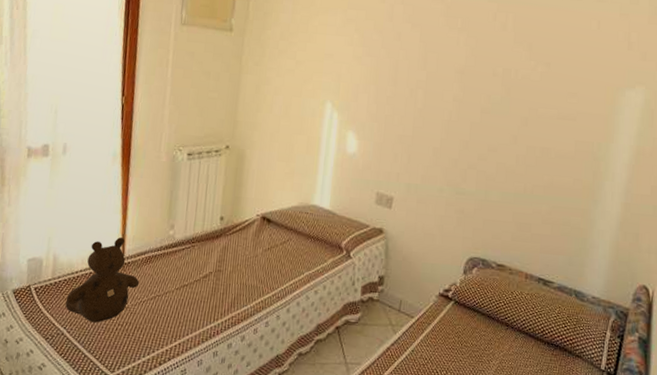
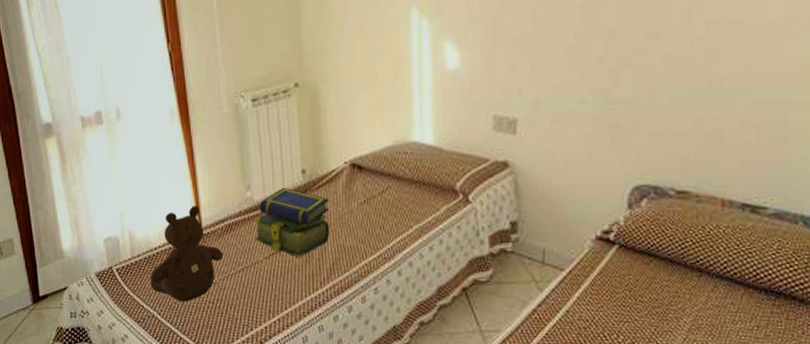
stack of books: none [169,230,240,291] -> present [254,188,330,258]

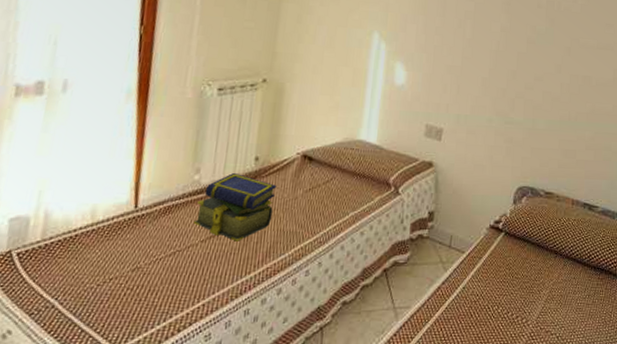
teddy bear: present [150,206,224,302] -> none [57,186,156,289]

